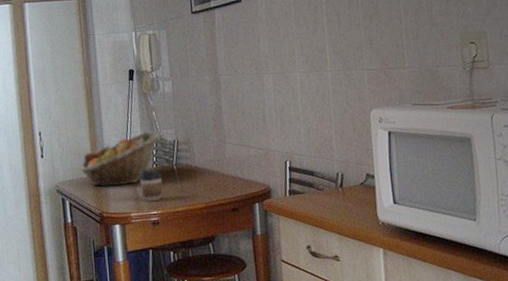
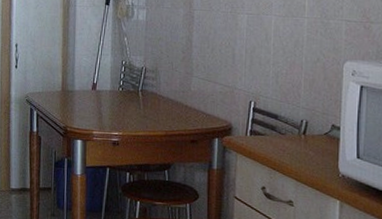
fruit basket: present [80,131,161,188] -> none [50,55,130,104]
coffee cup: present [139,169,163,202] -> none [104,91,128,123]

